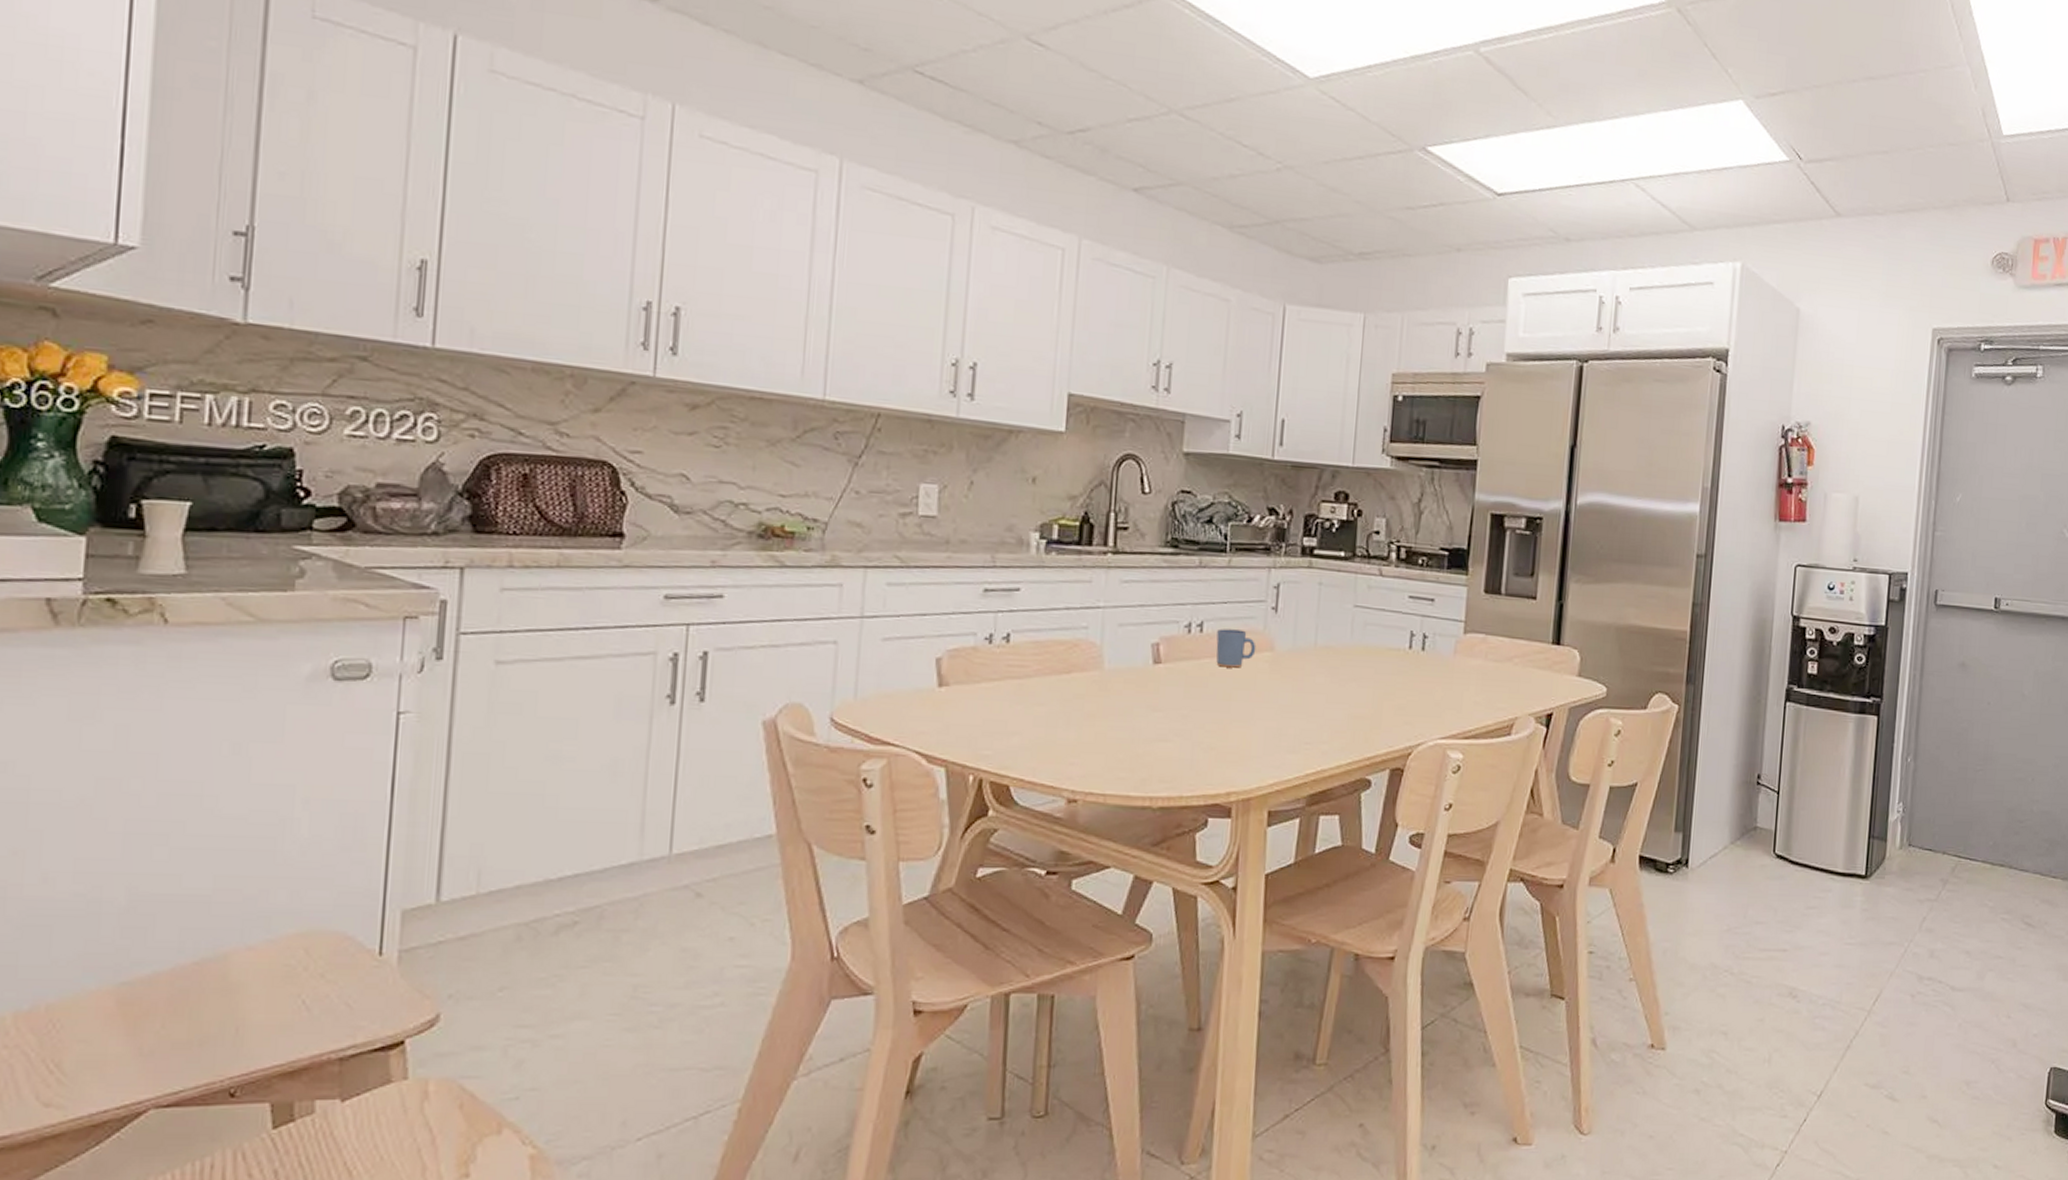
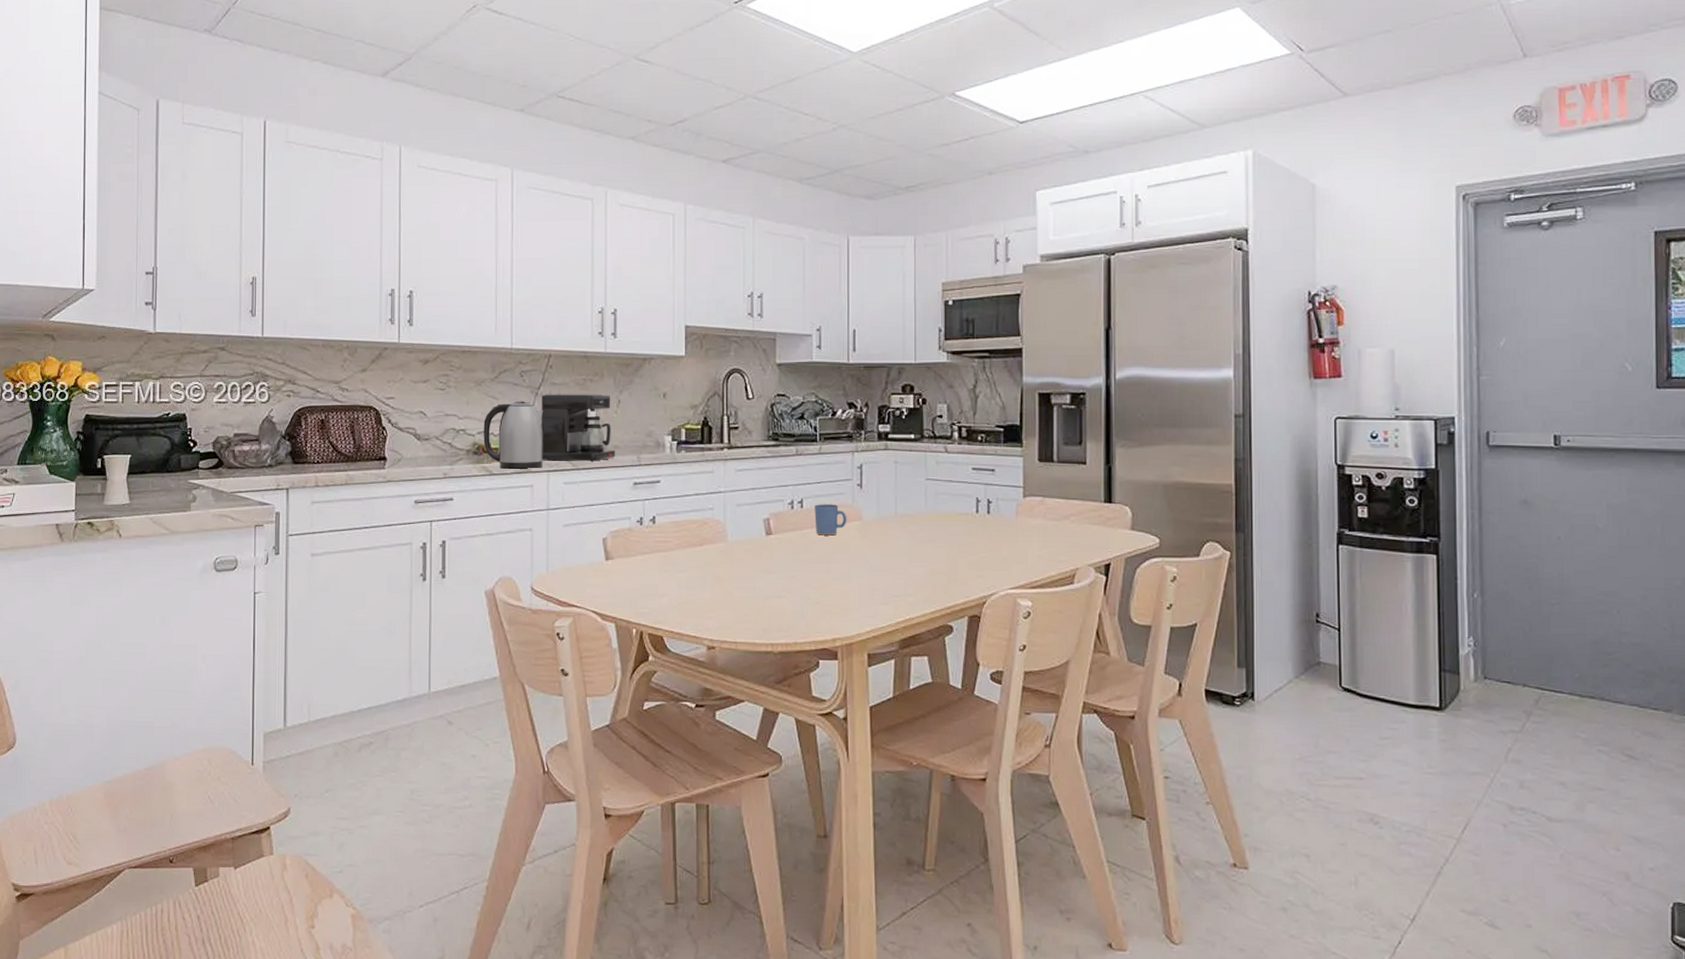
kettle: none [774,471,864,563] -> present [483,401,543,469]
coffee maker: none [857,465,962,558] -> present [541,394,616,461]

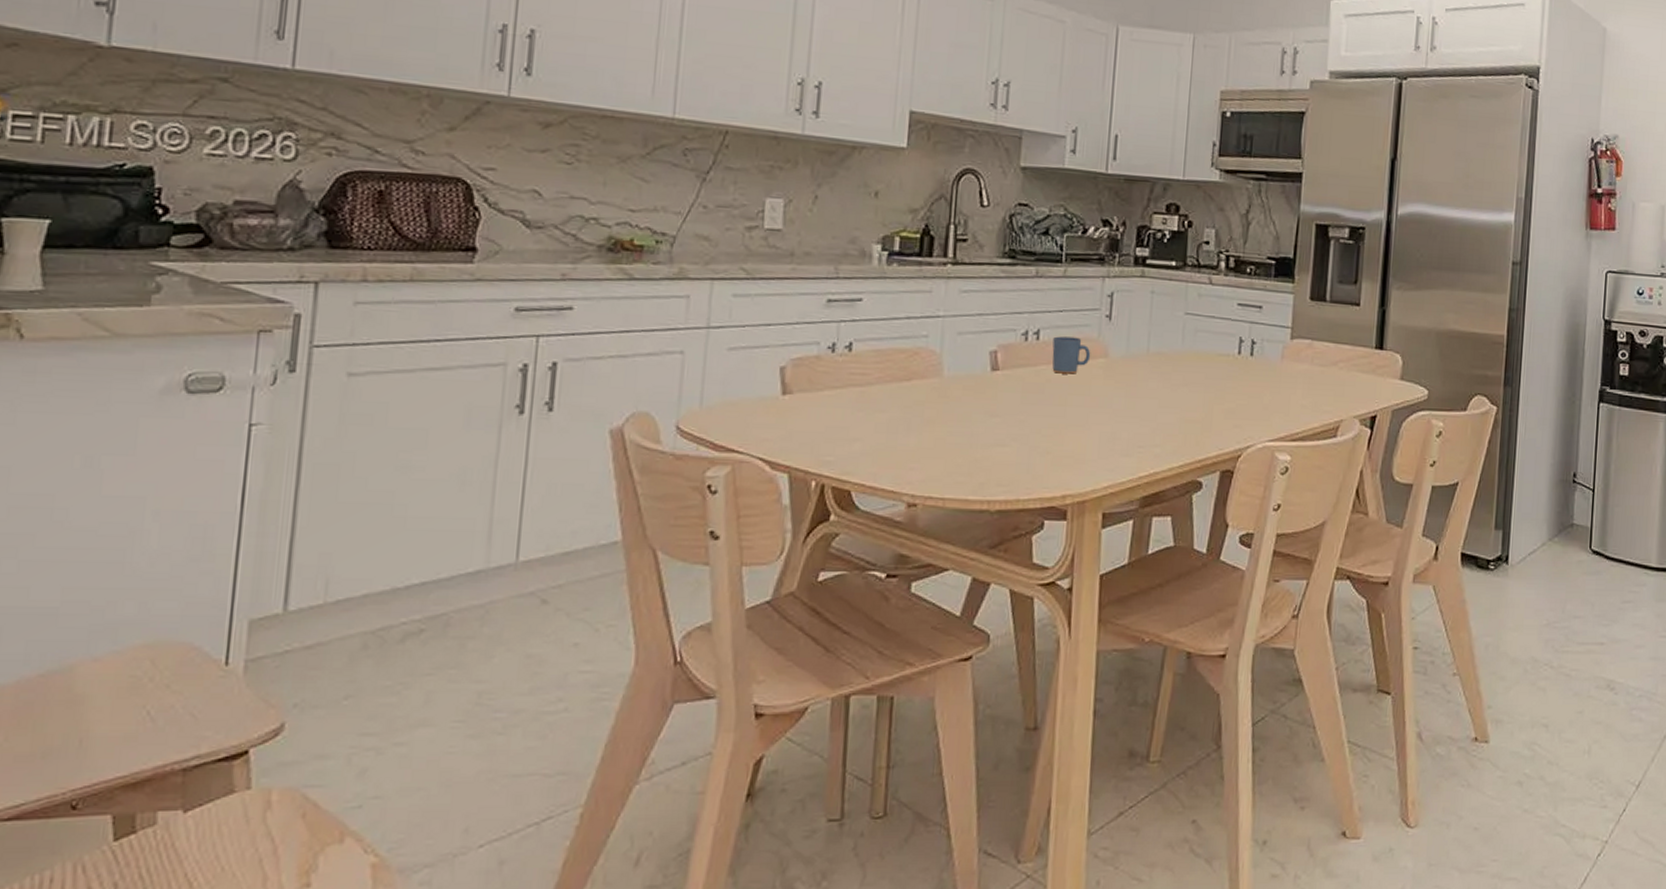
kettle: present [483,401,543,469] -> none [623,186,711,275]
coffee maker: present [541,394,616,461] -> none [704,180,806,270]

